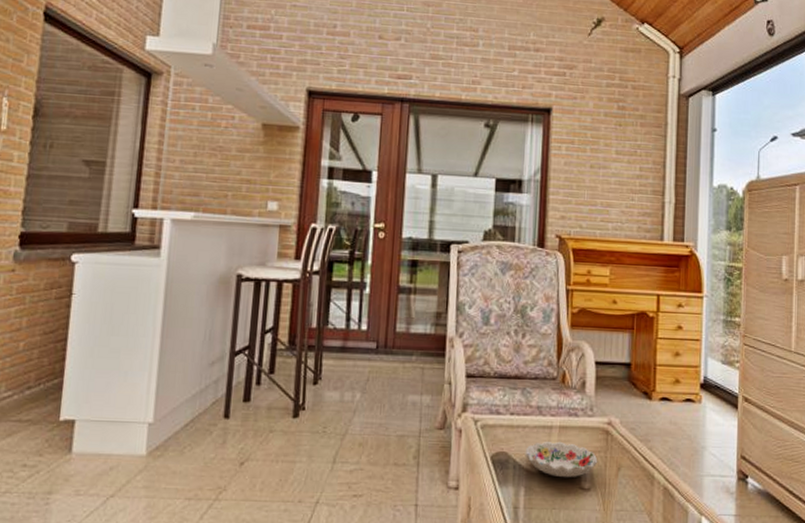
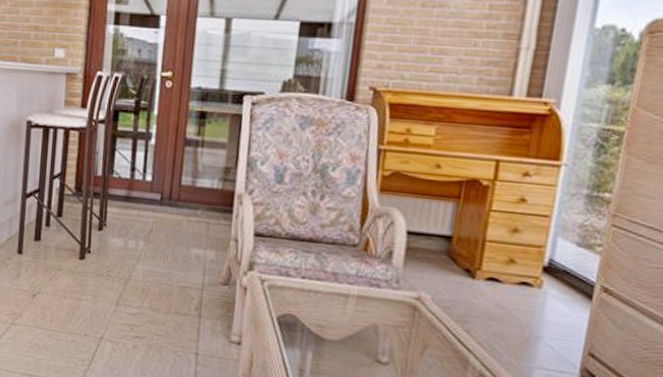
decorative bowl: present [524,441,598,478] -> none [315,309,401,350]

